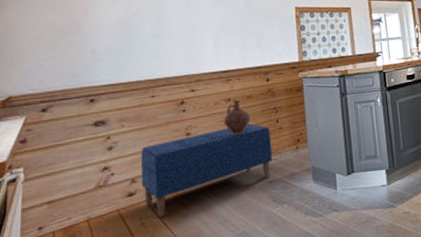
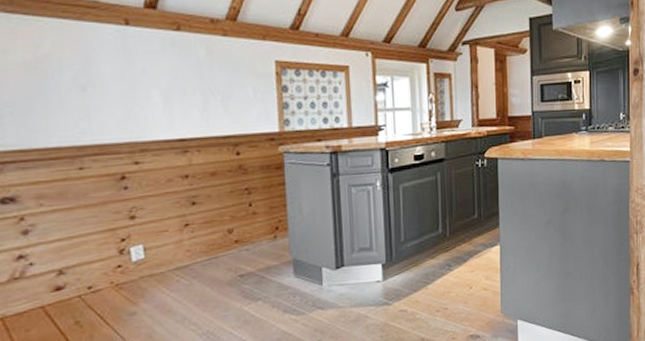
bench: present [140,123,273,218] -> none [69,206,244,315]
ceramic jug: present [223,99,251,136] -> none [179,176,215,220]

